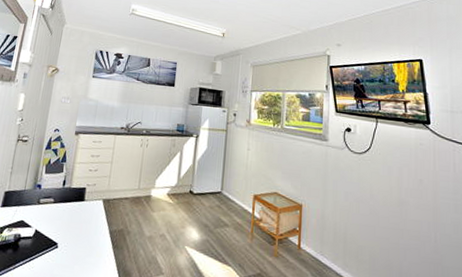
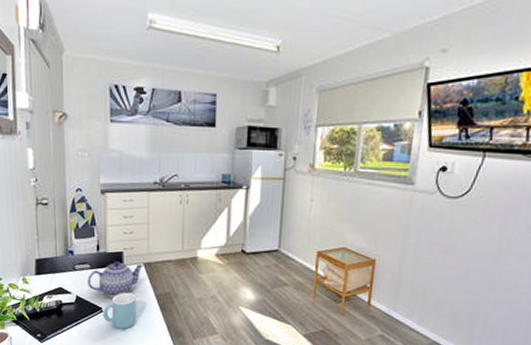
teapot: none [48,196,103,233] -> present [88,260,144,297]
mug: none [57,227,92,267] -> present [103,292,136,329]

